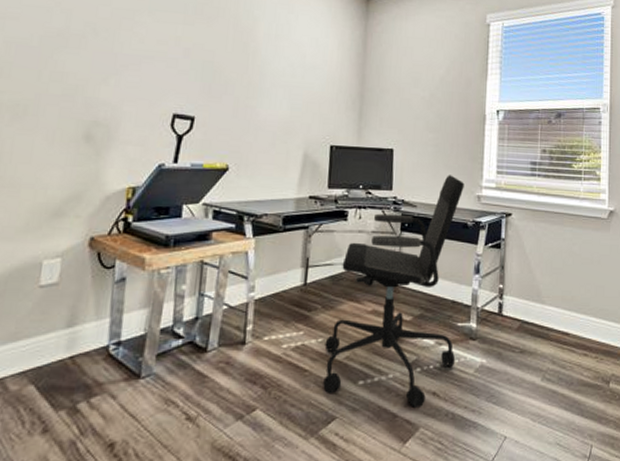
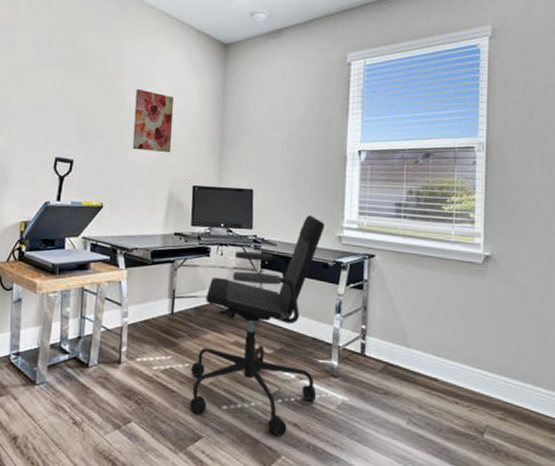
wall art: none [264,40,311,111] -> present [132,88,174,153]

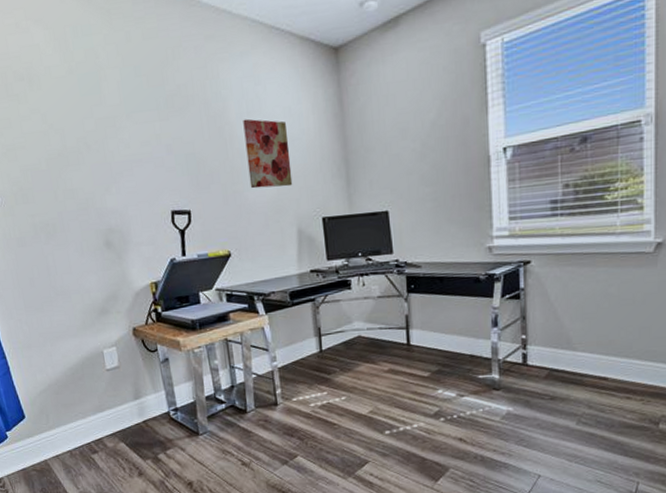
office chair: present [190,215,325,437] -> none [348,229,480,453]

